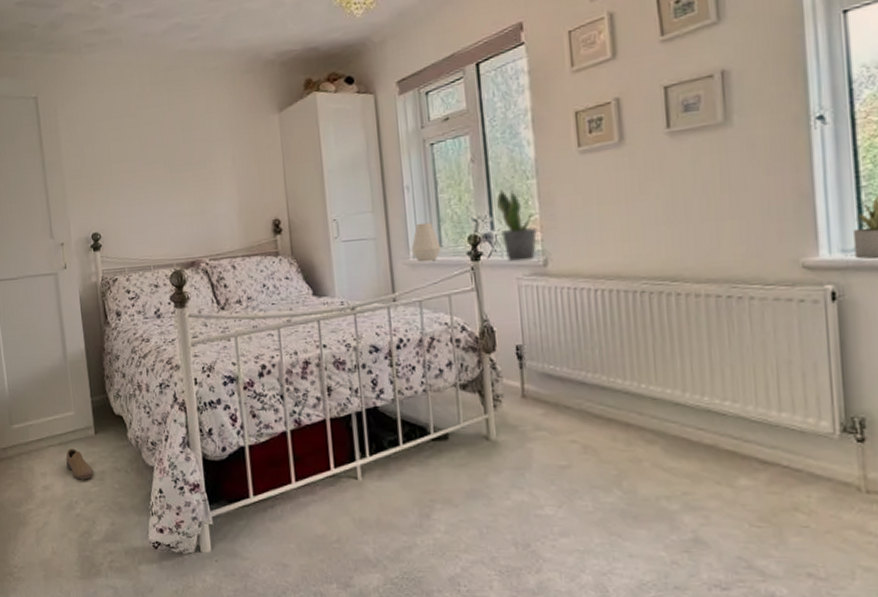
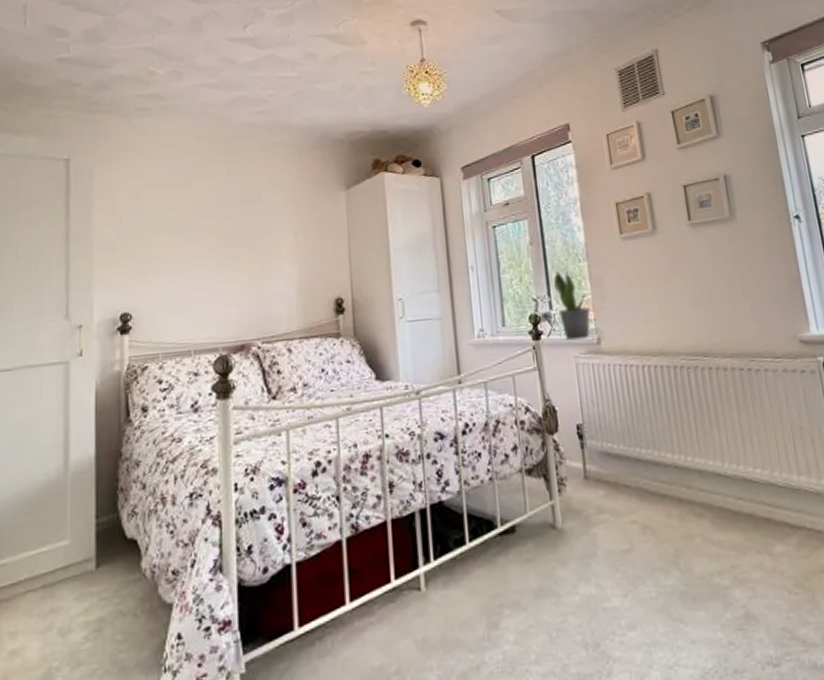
shoe: present [66,448,94,480] -> none [50,591,89,635]
vase: present [411,222,441,262] -> none [476,302,505,342]

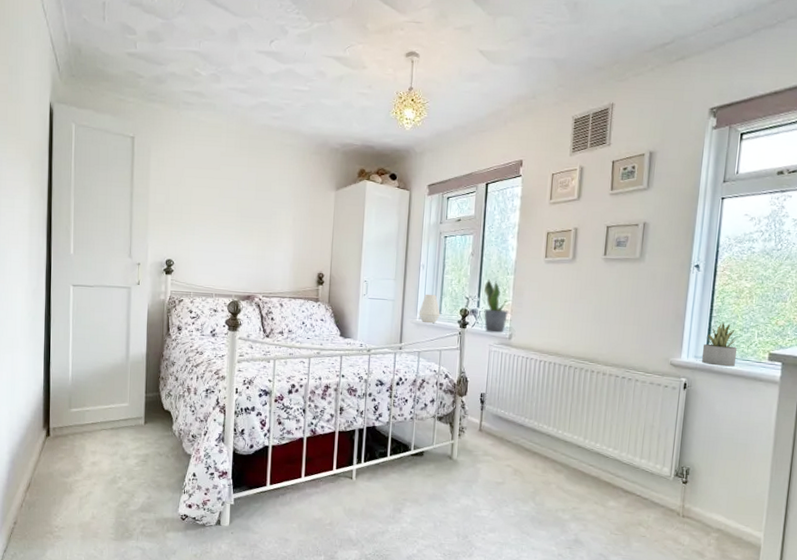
vase: none [476,302,505,342] -> present [418,294,440,324]

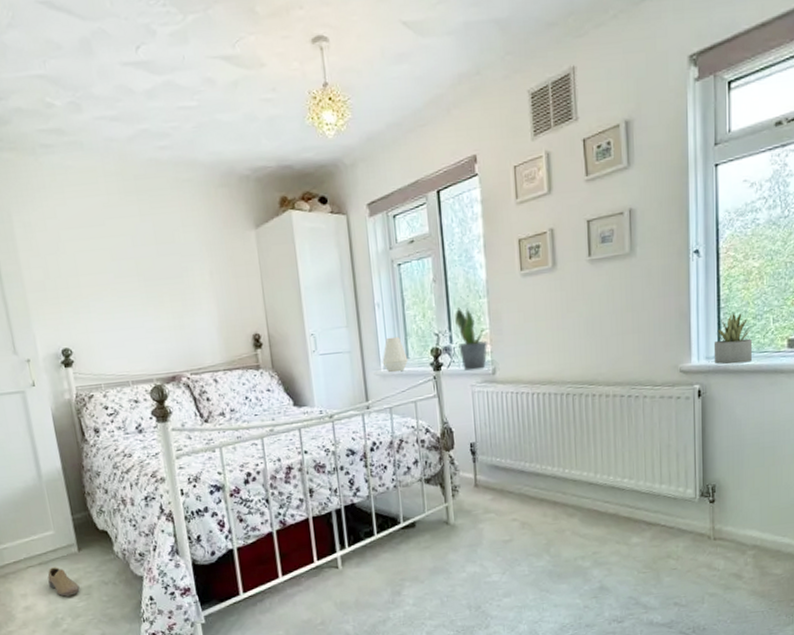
shoe: none [115,433,139,460] -> present [47,567,80,597]

